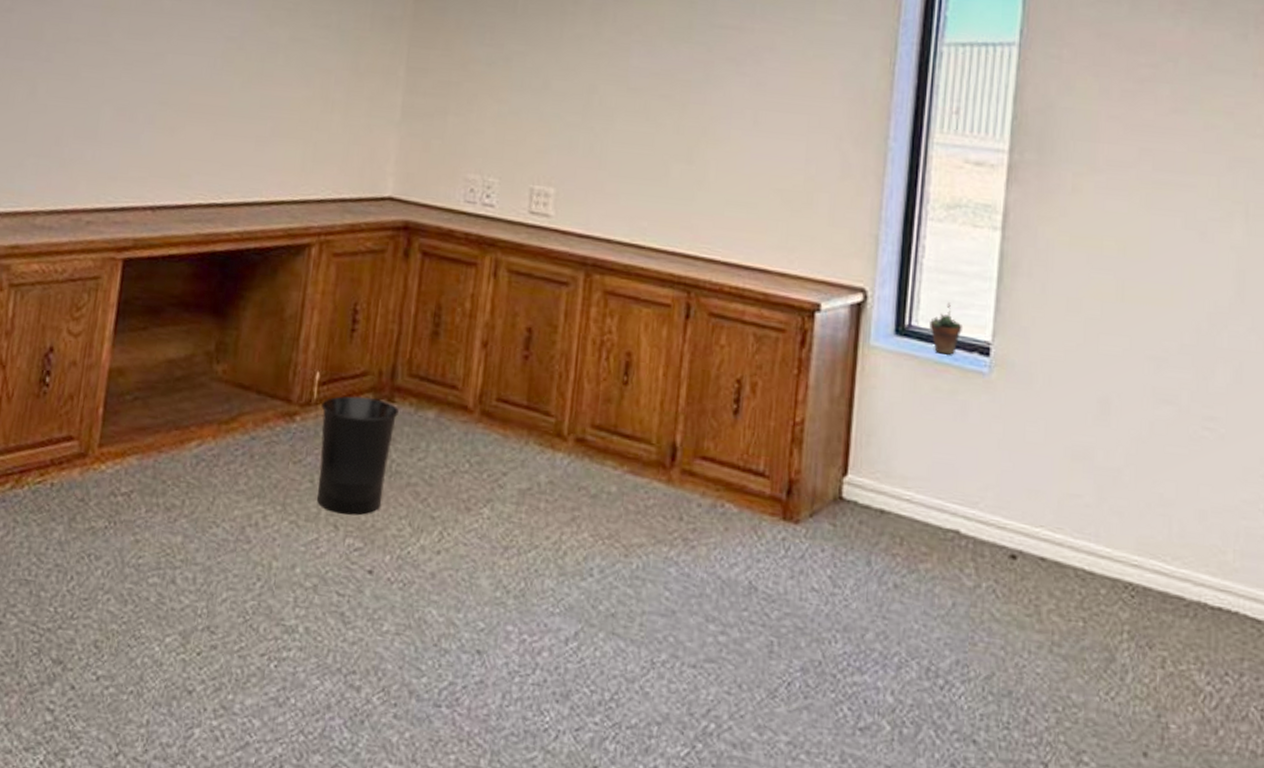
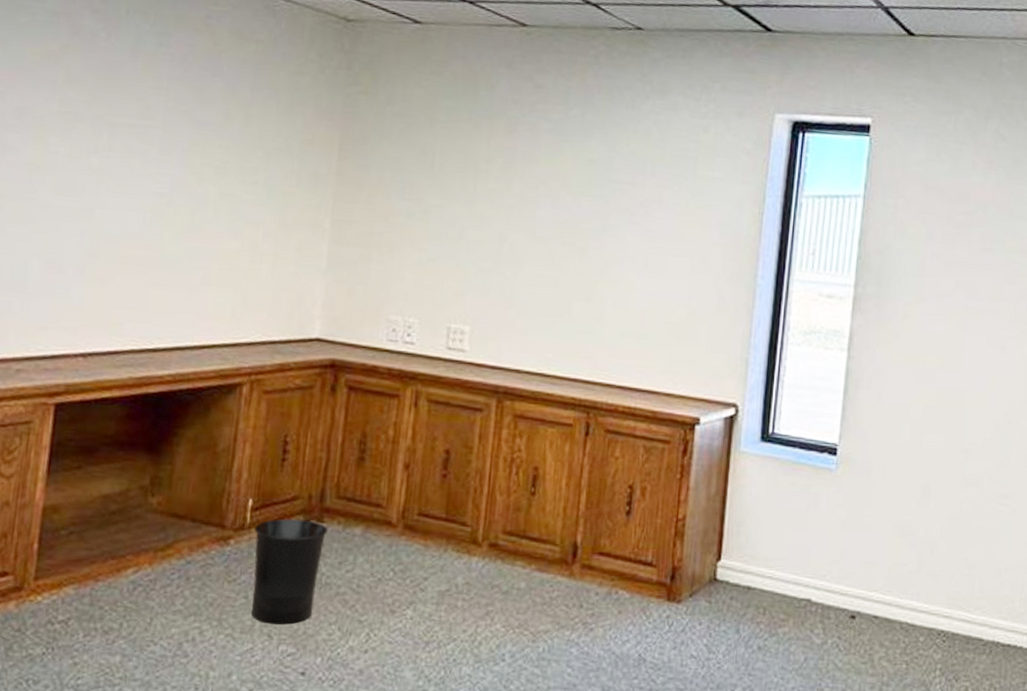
succulent plant: present [929,302,962,355] -> none [789,412,815,456]

